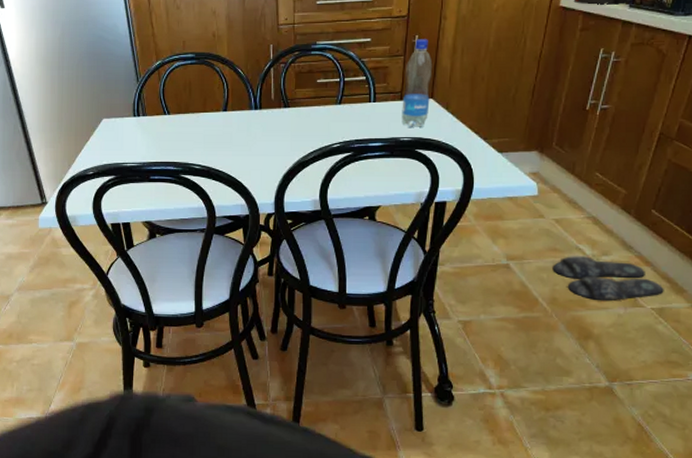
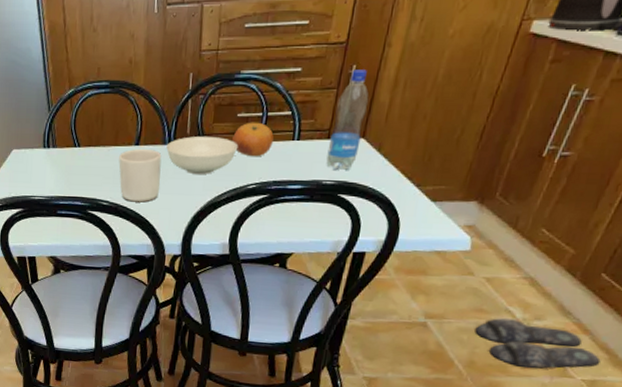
mug: none [208,114,249,165] -> present [119,148,162,203]
bowl: none [253,101,320,136] -> present [166,136,238,174]
fruit: none [314,87,352,119] -> present [232,122,274,157]

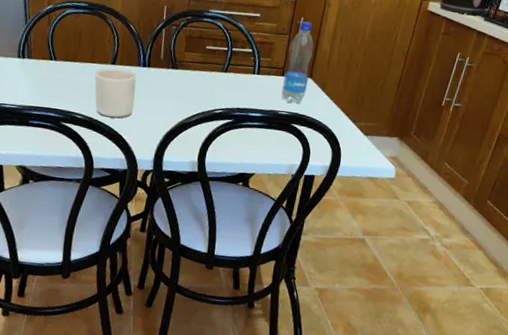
bowl: present [166,136,238,174] -> none [141,61,207,97]
fruit: present [232,122,274,157] -> none [201,54,237,86]
slippers: present [475,318,601,369] -> none [401,235,492,279]

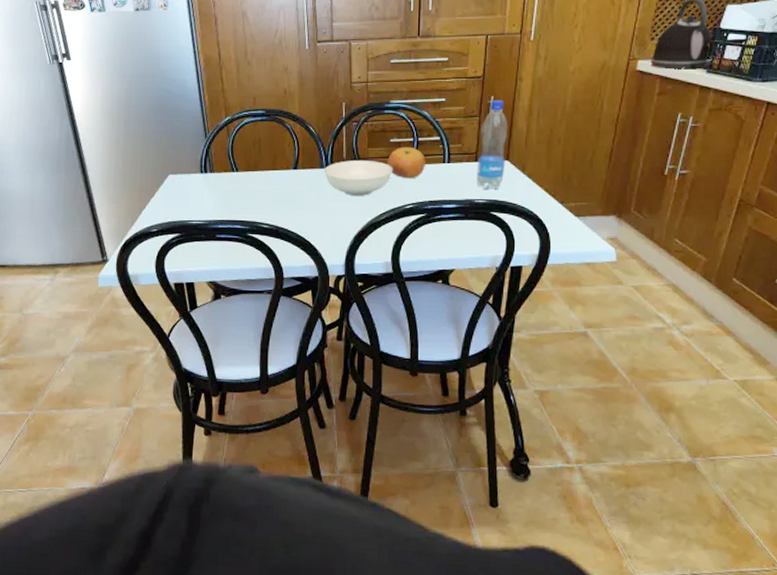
mug: present [94,67,137,119] -> none [278,172,320,224]
bowl: none [141,61,207,97] -> present [324,160,393,196]
fruit: none [201,54,237,86] -> present [387,146,425,179]

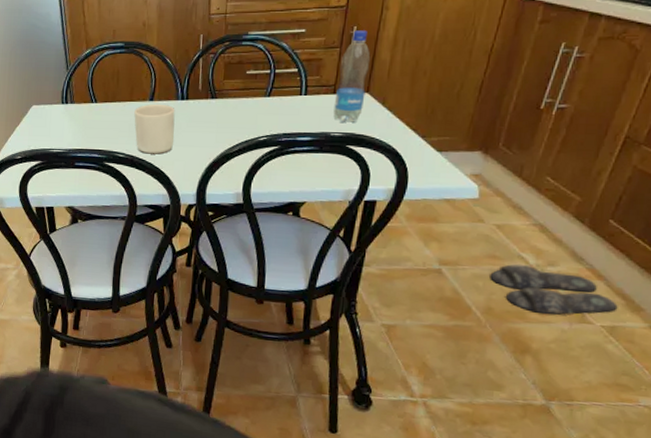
mug: none [278,172,320,224] -> present [134,103,175,154]
bowl: present [324,160,393,196] -> none [179,92,249,127]
fruit: present [387,146,425,179] -> none [242,78,282,111]
slippers: none [632,324,747,372] -> present [490,264,618,315]

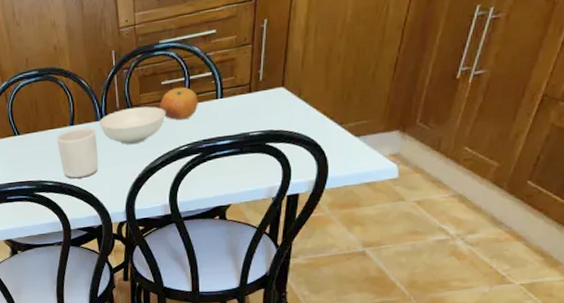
bowl: none [179,92,249,127] -> present [99,106,166,145]
fruit: none [242,78,282,111] -> present [160,86,198,121]
bottle: present [333,30,371,123] -> none [251,21,284,122]
slippers: present [490,264,618,315] -> none [412,236,537,281]

